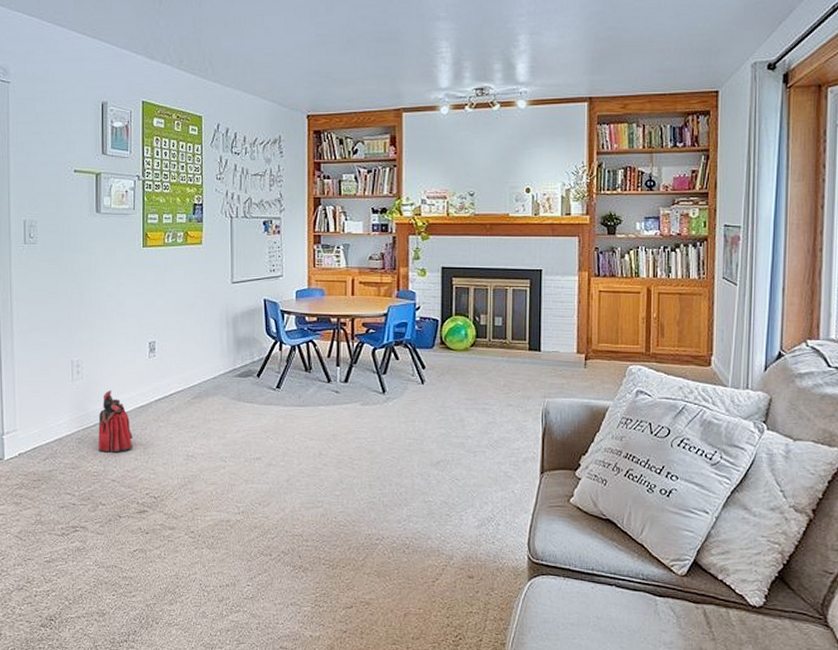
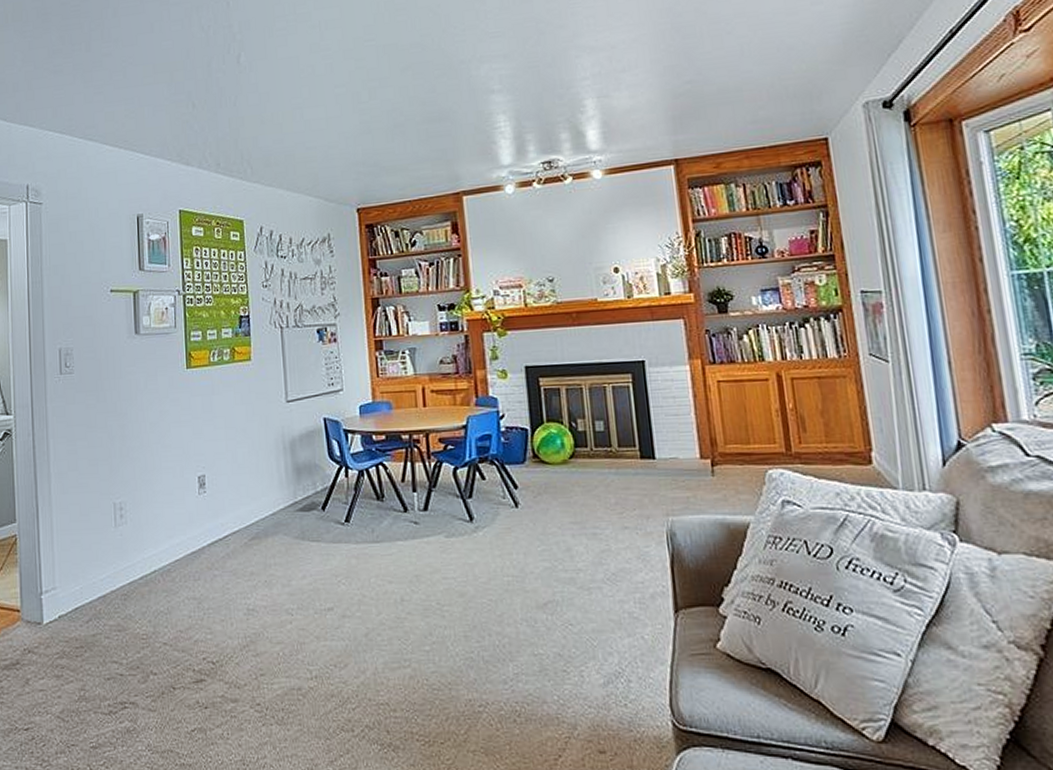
doll: present [98,390,133,453] -> none [146,535,186,610]

